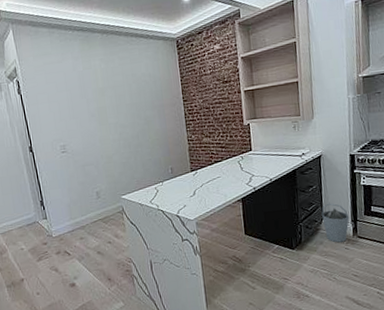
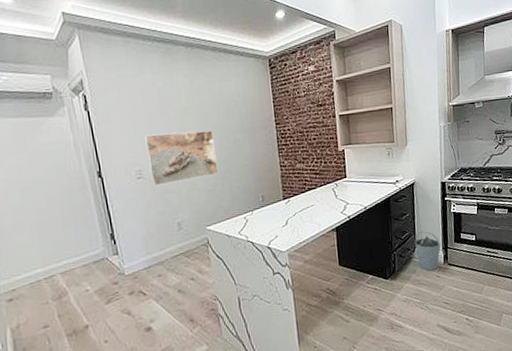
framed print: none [68,108,132,159] -> present [145,130,219,186]

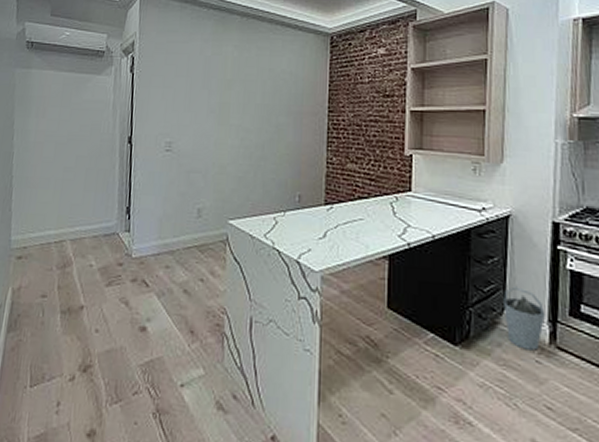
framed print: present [145,130,219,186] -> none [179,105,254,163]

